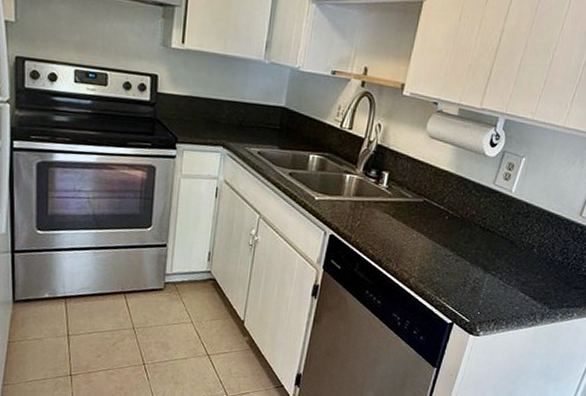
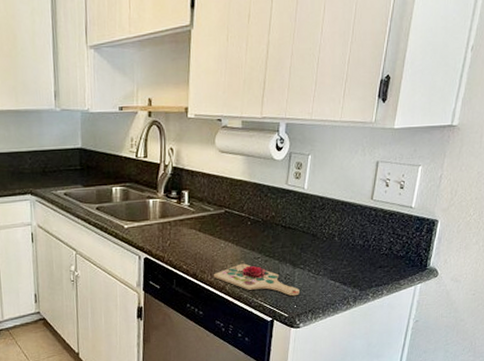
cutting board: none [398,256,487,303] -> present [213,261,300,296]

